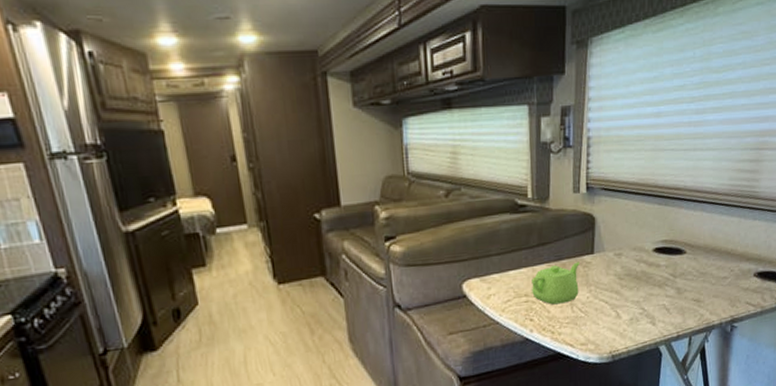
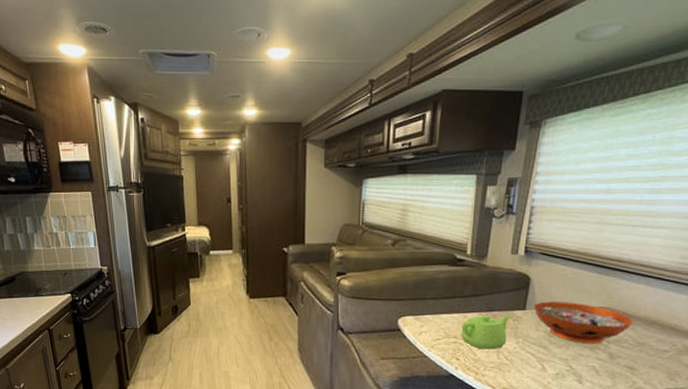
decorative bowl: none [602,239,695,282] -> present [534,301,634,344]

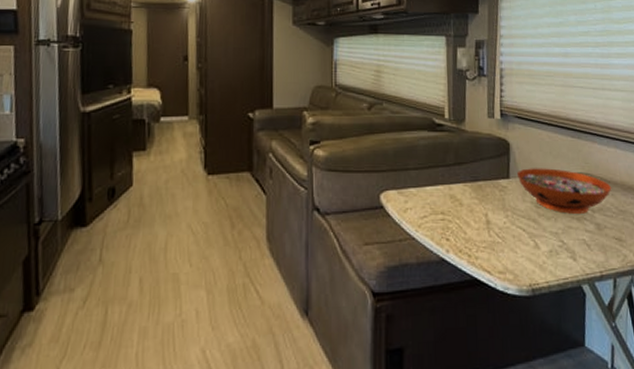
teapot: present [461,315,510,350] -> none [448,185,496,226]

